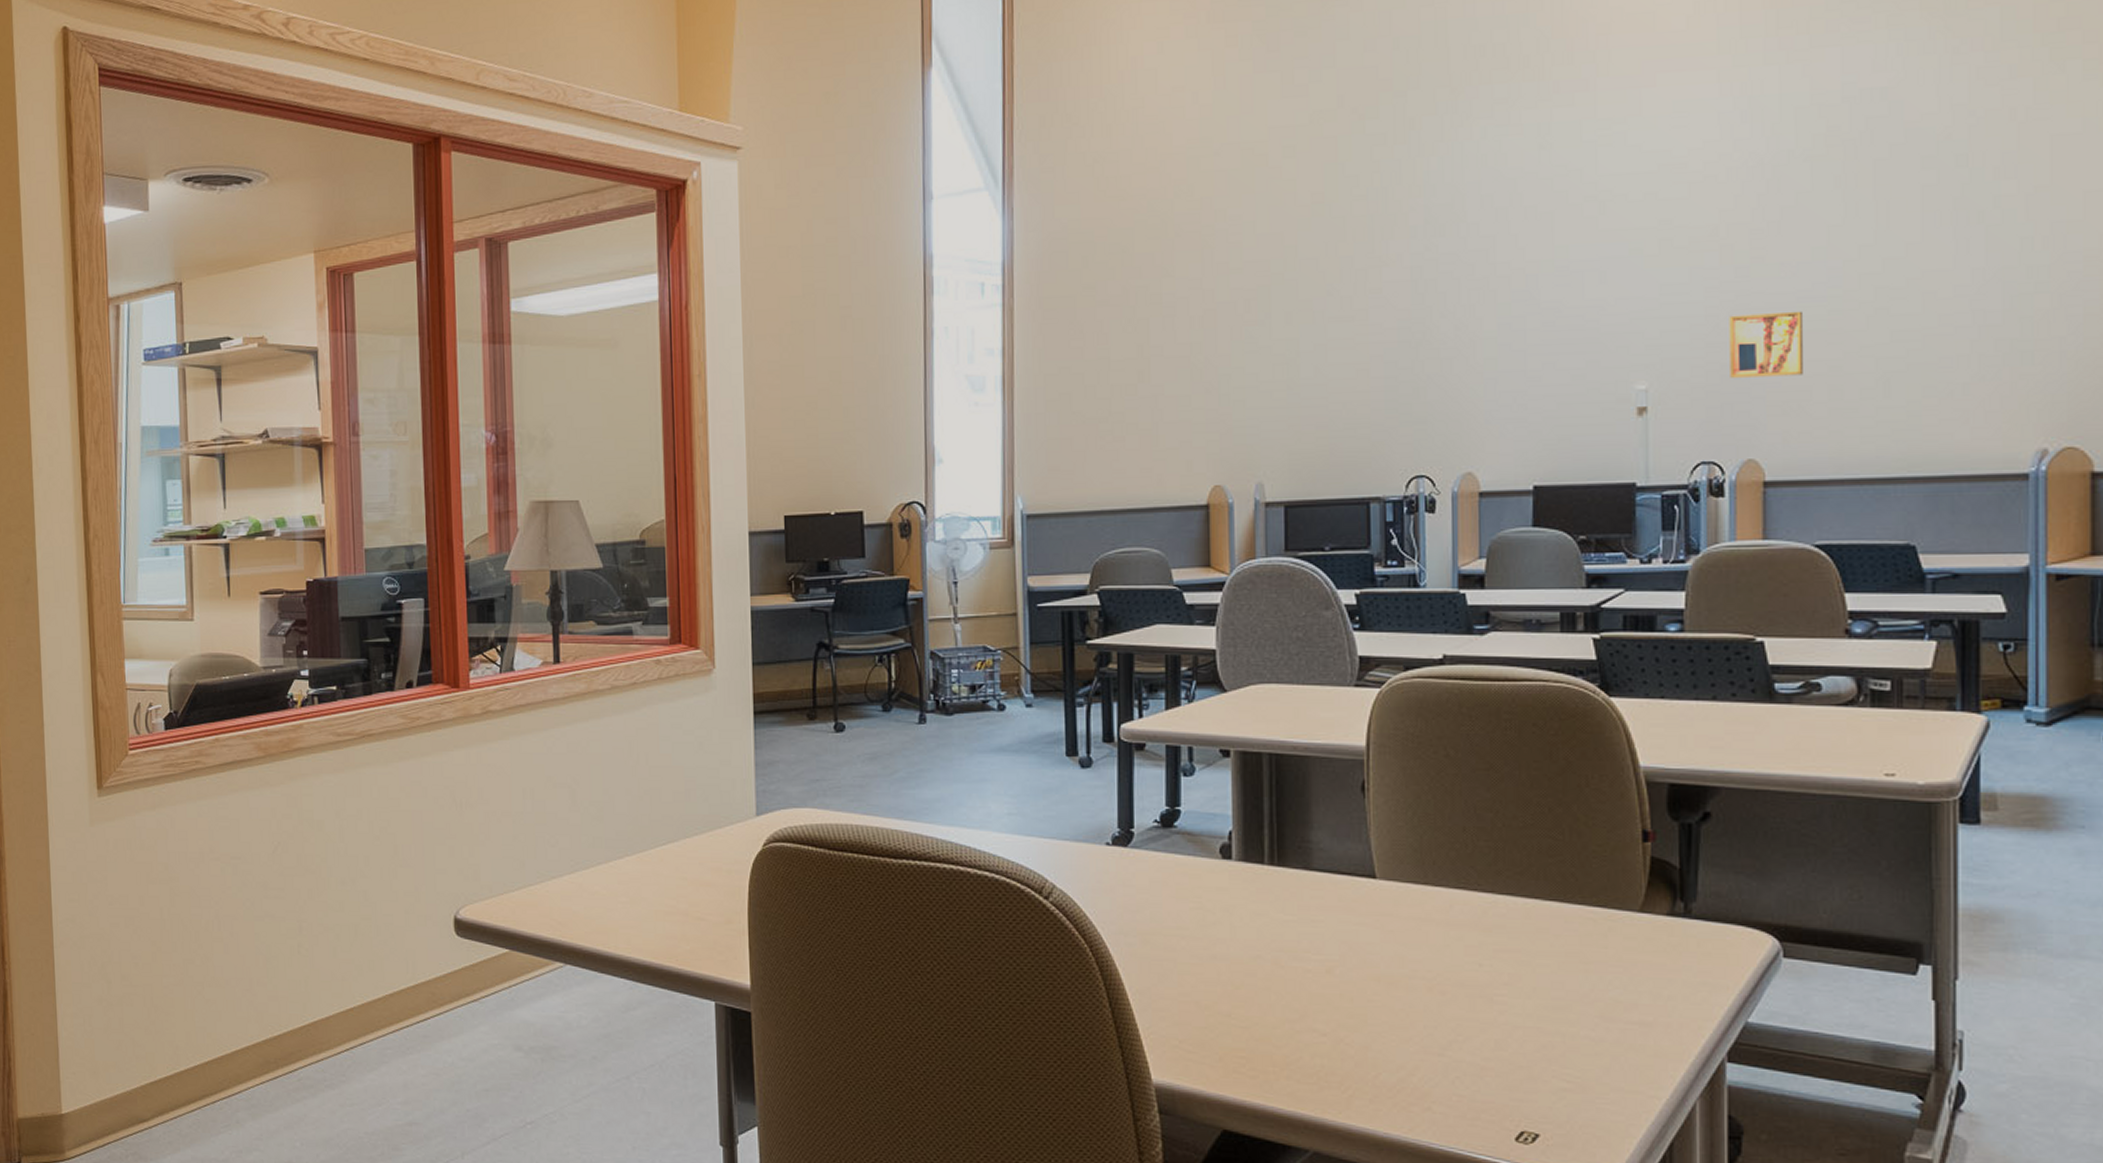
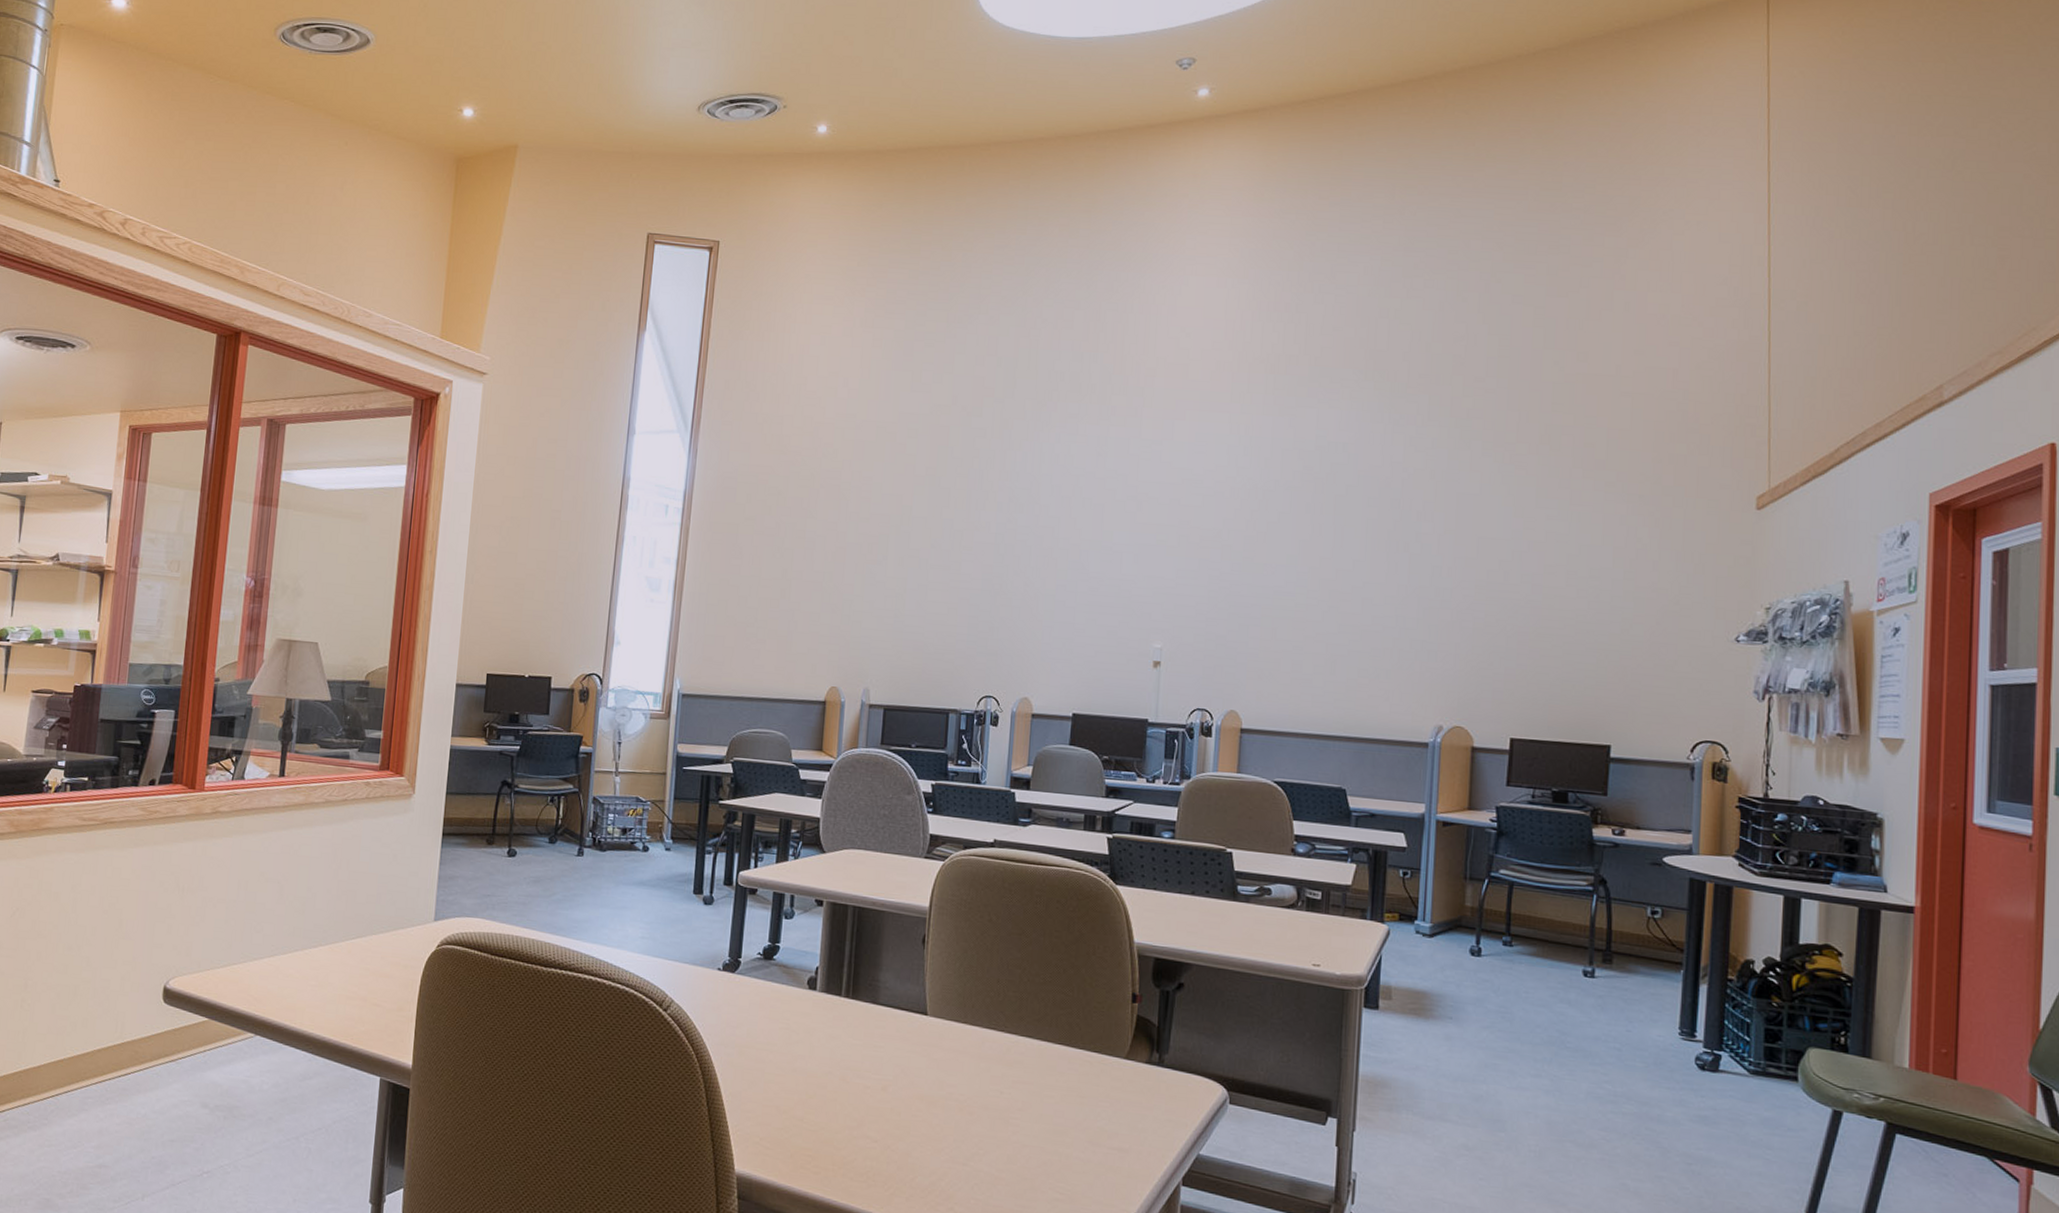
wall art: present [1729,311,1803,378] -> none [1222,599,1277,651]

